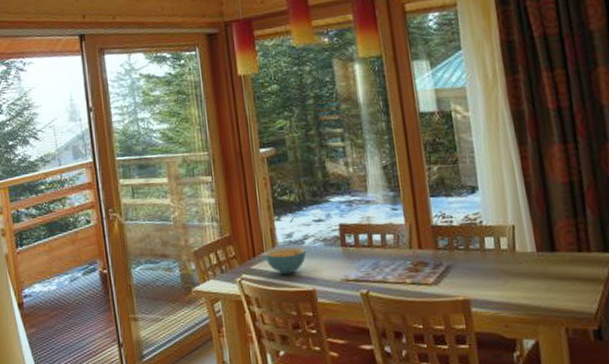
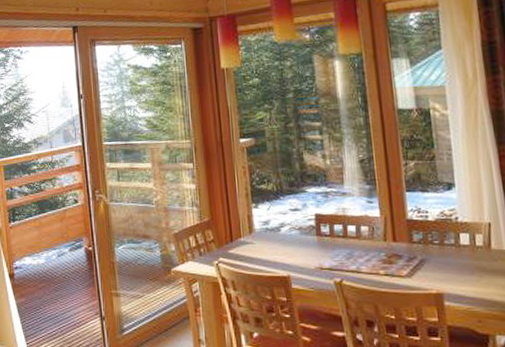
cereal bowl: present [264,247,307,275] -> none [241,234,283,260]

